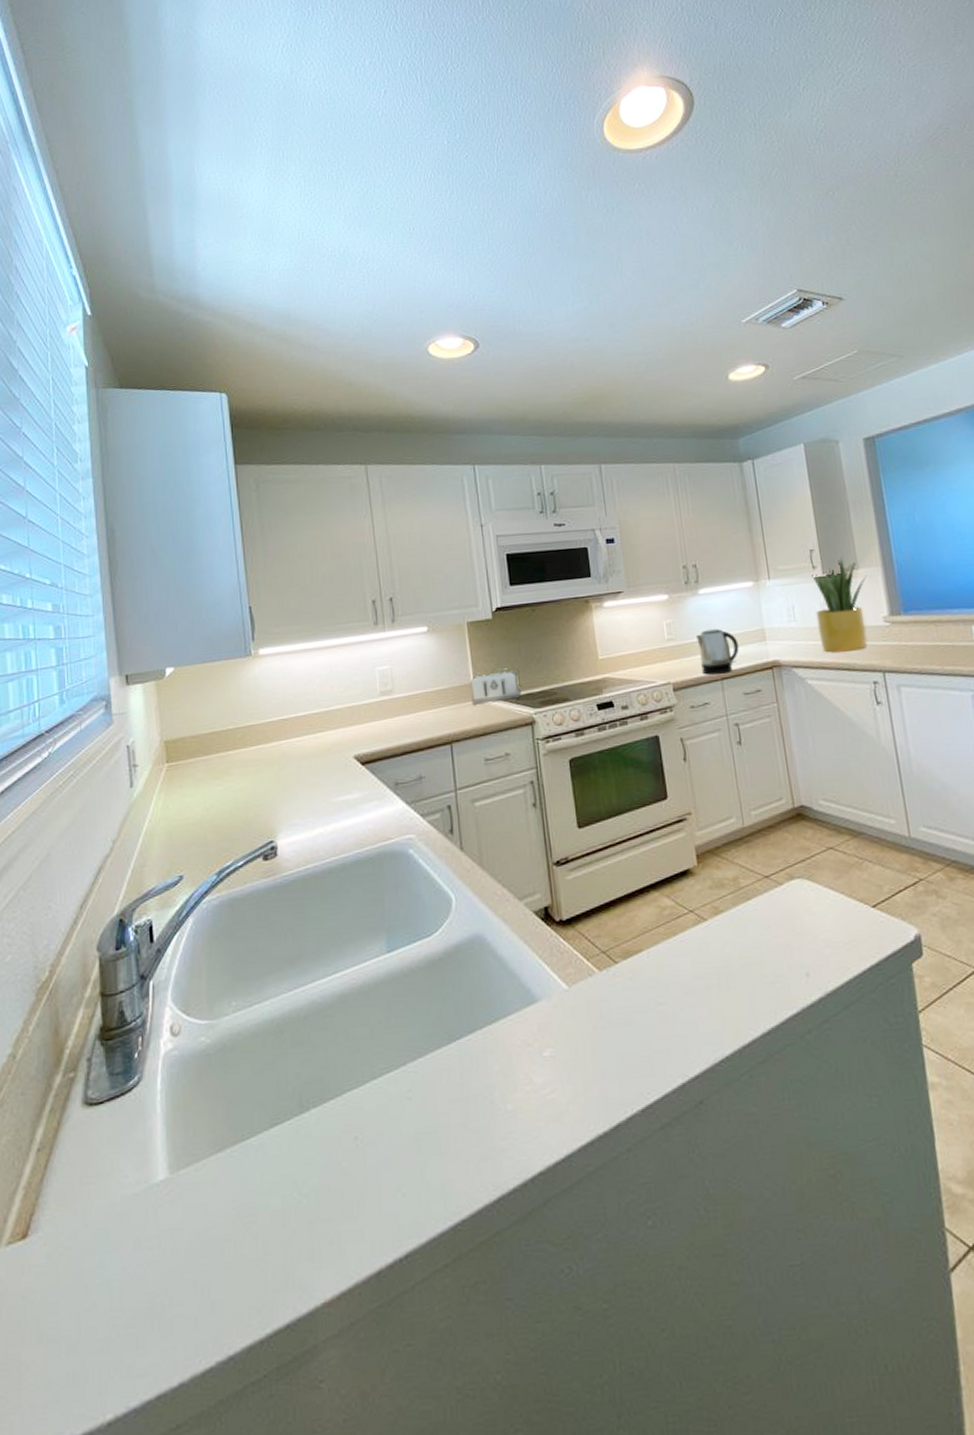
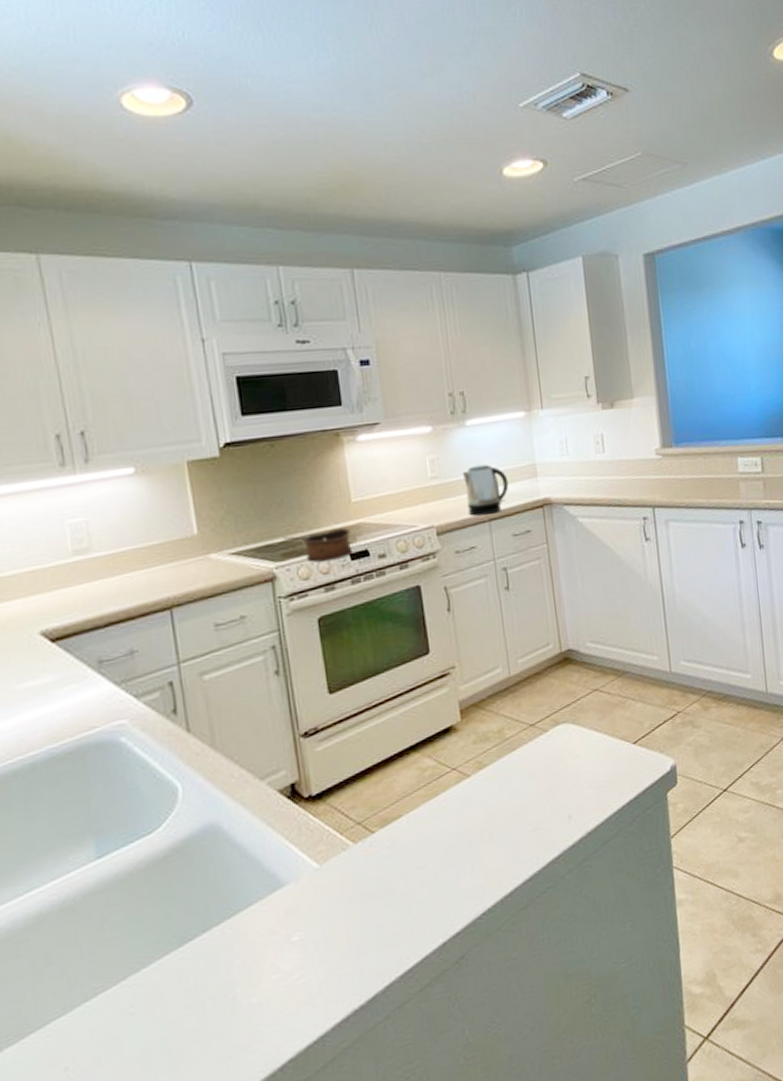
toaster: present [471,668,522,706] -> none [195,515,260,563]
cooking pot: none [541,681,600,711] -> present [282,528,353,563]
planter: present [812,556,867,653] -> none [586,384,640,488]

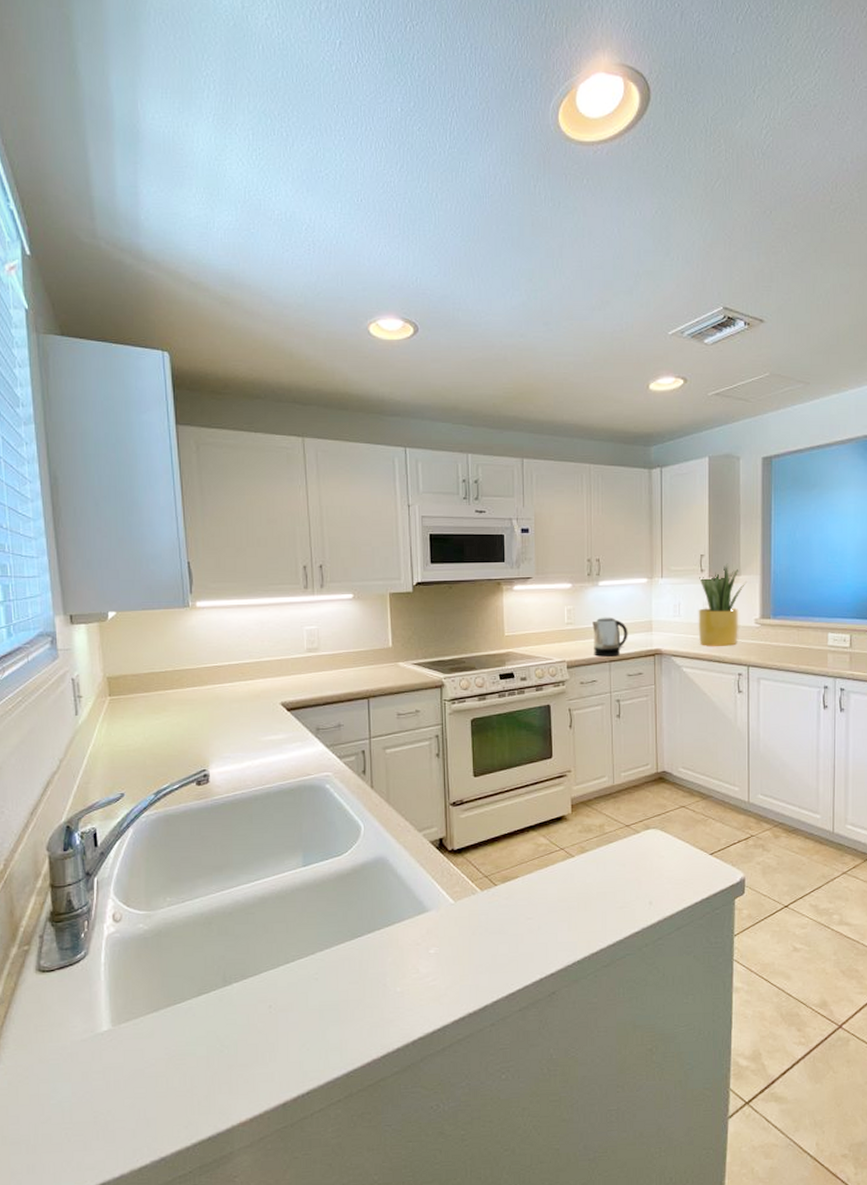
cooking pot: present [282,528,353,563] -> none [451,654,502,679]
planter: none [586,384,640,488] -> present [698,563,745,646]

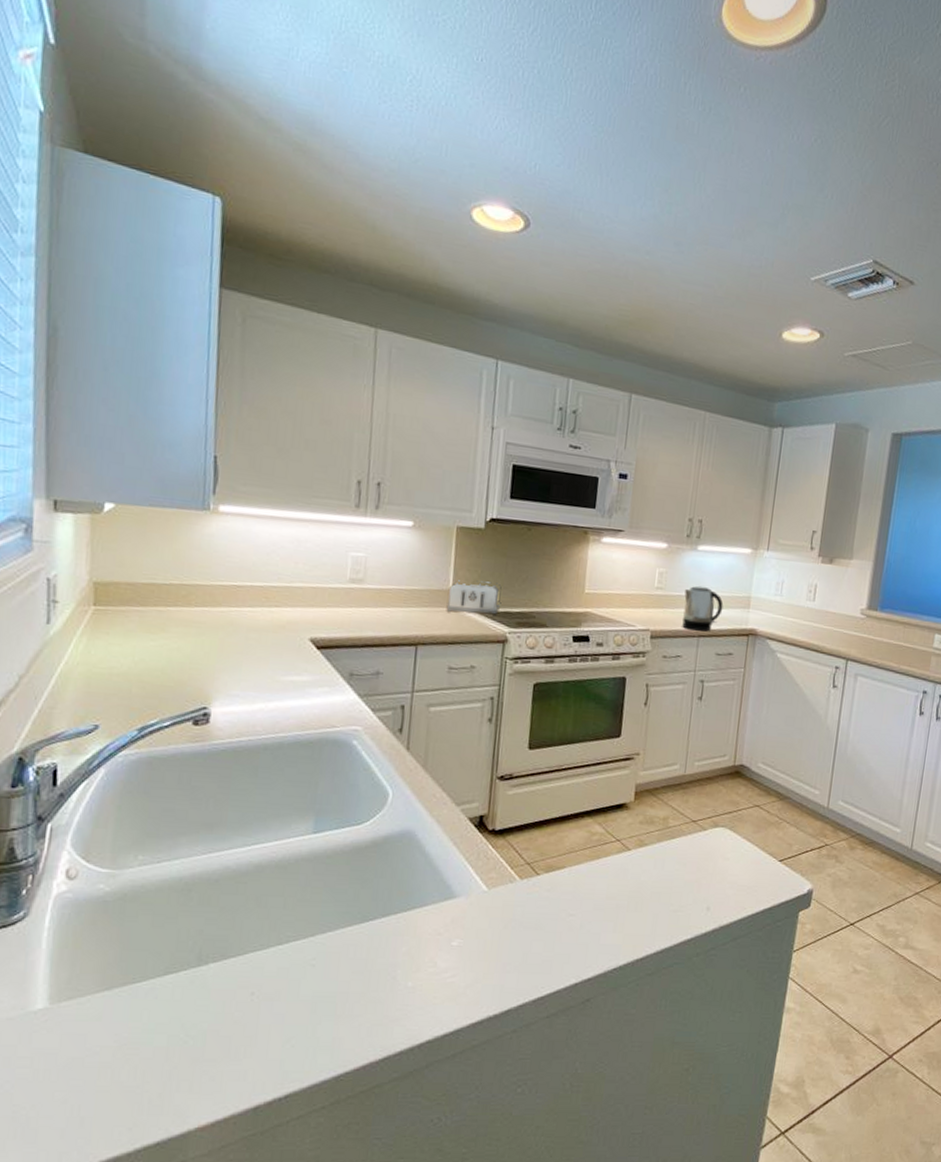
toaster: none [389,637,435,668] -> present [446,580,501,617]
planter: present [698,563,745,646] -> none [798,544,856,636]

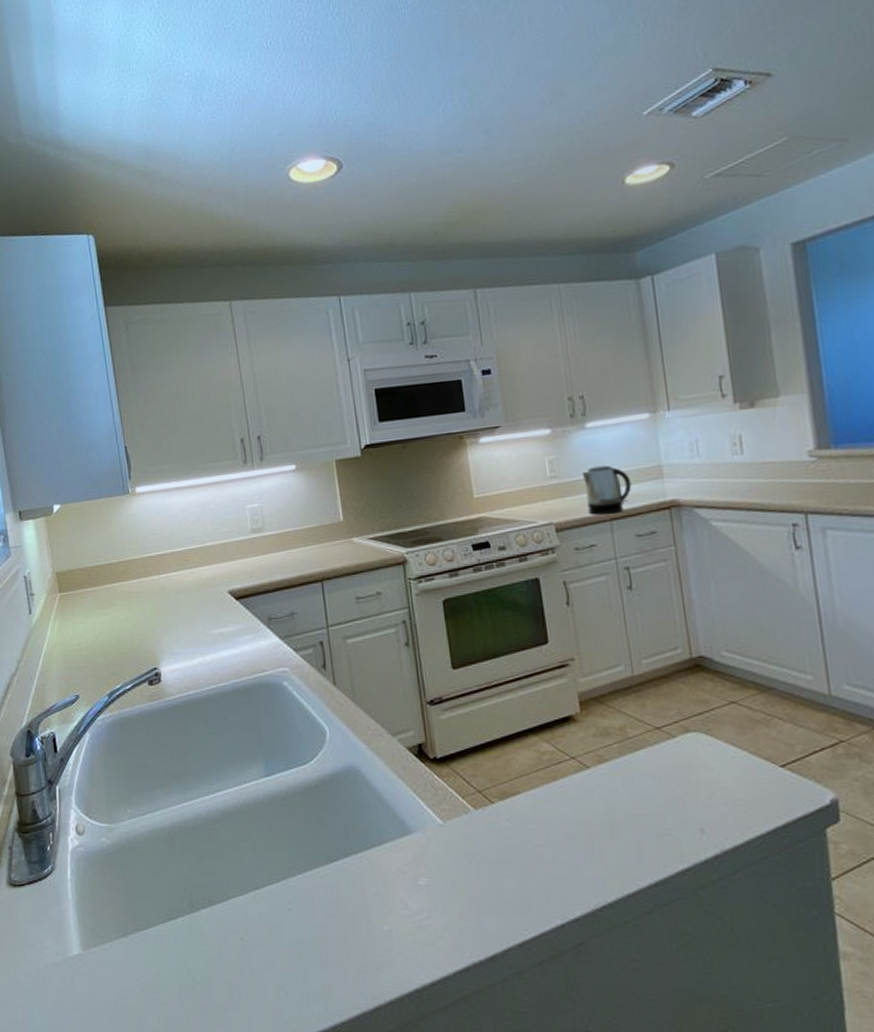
toaster: present [446,580,501,617] -> none [341,506,393,545]

